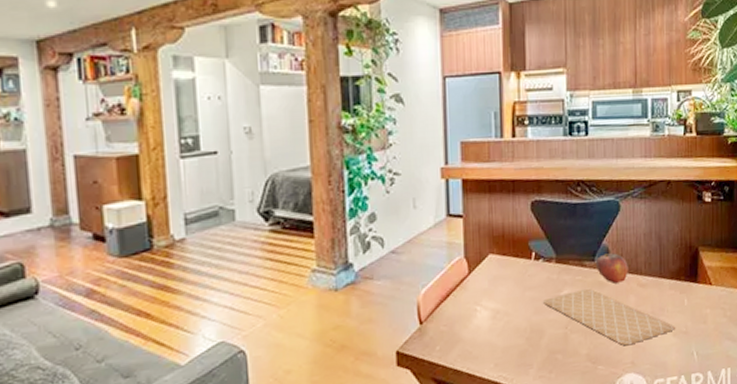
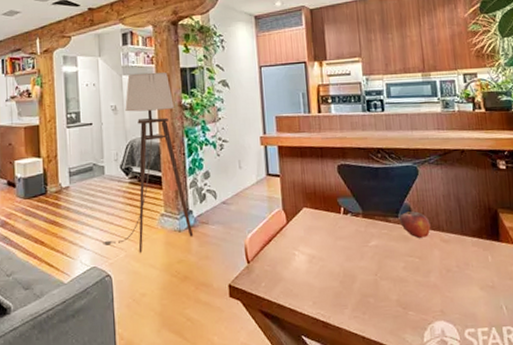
floor lamp: none [233,81,353,320] -> present [103,72,193,253]
placemat: present [543,288,675,346] -> none [353,241,481,295]

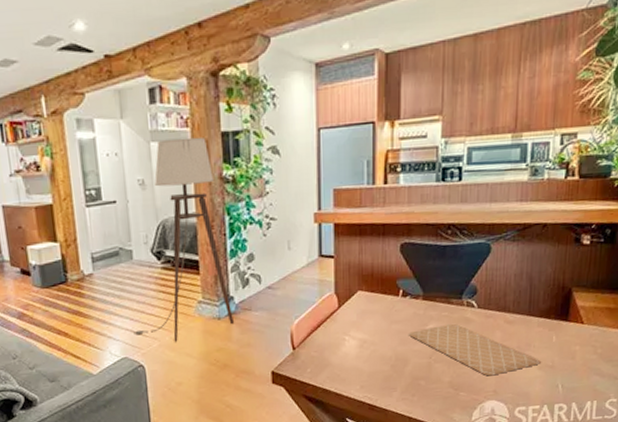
placemat: none [353,241,481,295] -> present [409,323,541,376]
fruit: present [399,211,431,238] -> none [462,292,496,320]

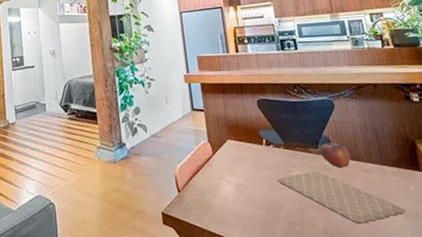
floor lamp: present [133,137,234,342] -> none [46,19,127,182]
fruit: none [462,292,496,320] -> present [319,142,351,168]

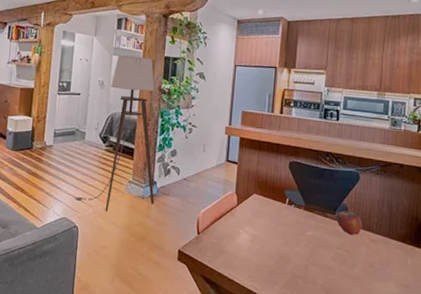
floor lamp: none [46,19,127,182] -> present [75,55,155,211]
placemat: present [277,171,406,224] -> none [291,233,398,286]

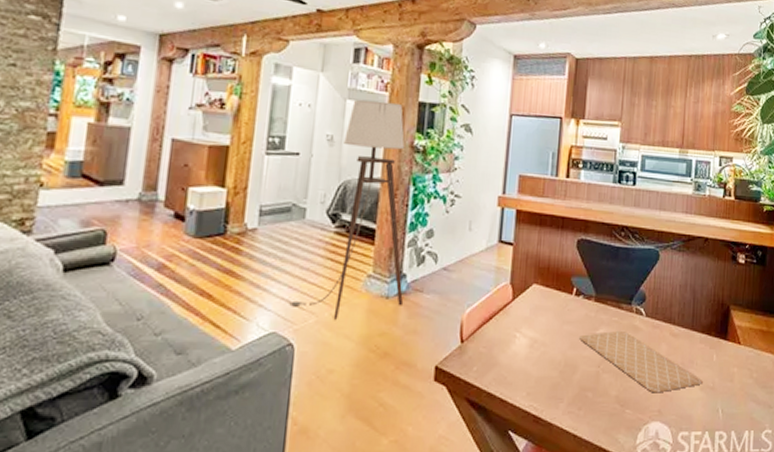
placemat: none [291,233,398,286] -> present [579,330,703,393]
fruit: present [335,210,363,235] -> none [631,299,663,329]

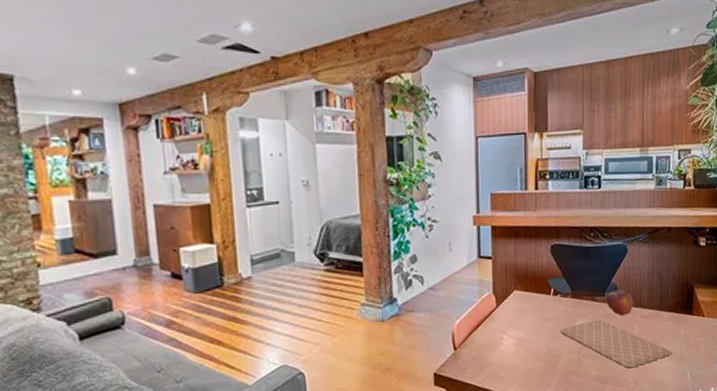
floor lamp: present [289,99,405,320] -> none [294,140,397,347]
fruit: none [631,299,663,329] -> present [605,289,633,315]

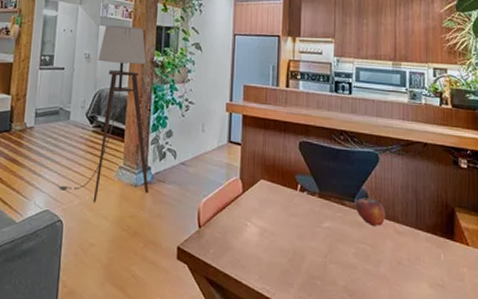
floor lamp: none [294,140,397,347] -> present [59,25,149,202]
placemat: present [560,319,672,369] -> none [306,225,431,287]

